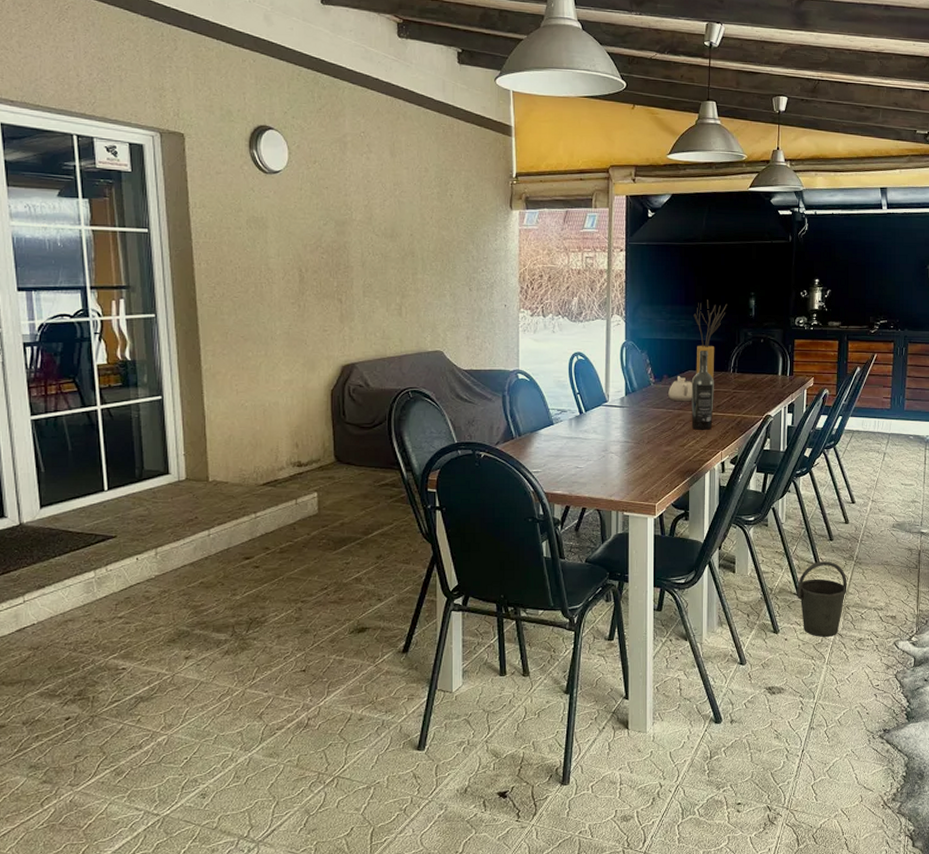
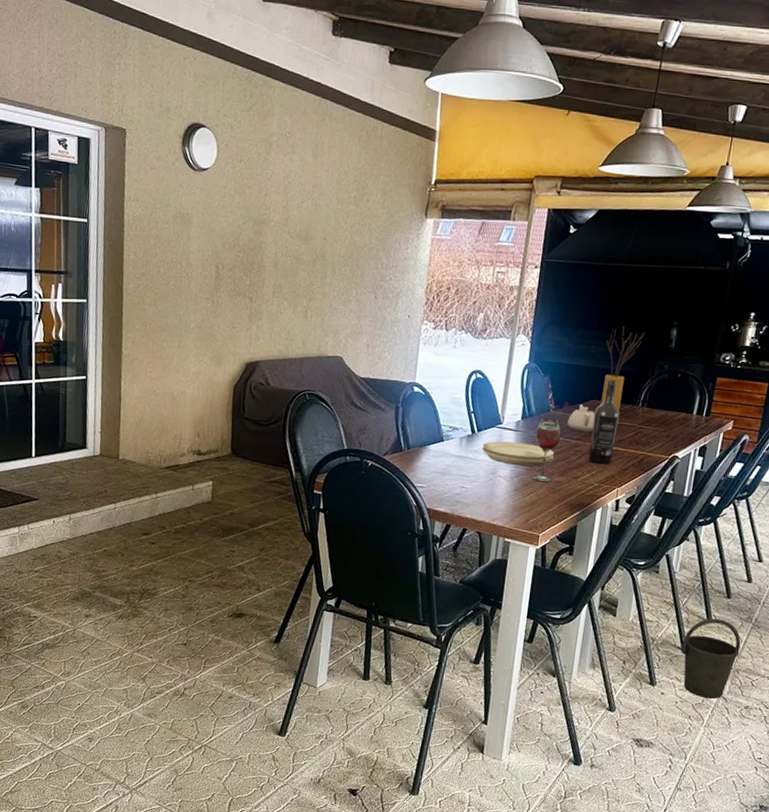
plate: none [591,418,660,441] -> present [482,441,555,467]
wineglass: none [641,391,664,454] -> present [532,417,561,483]

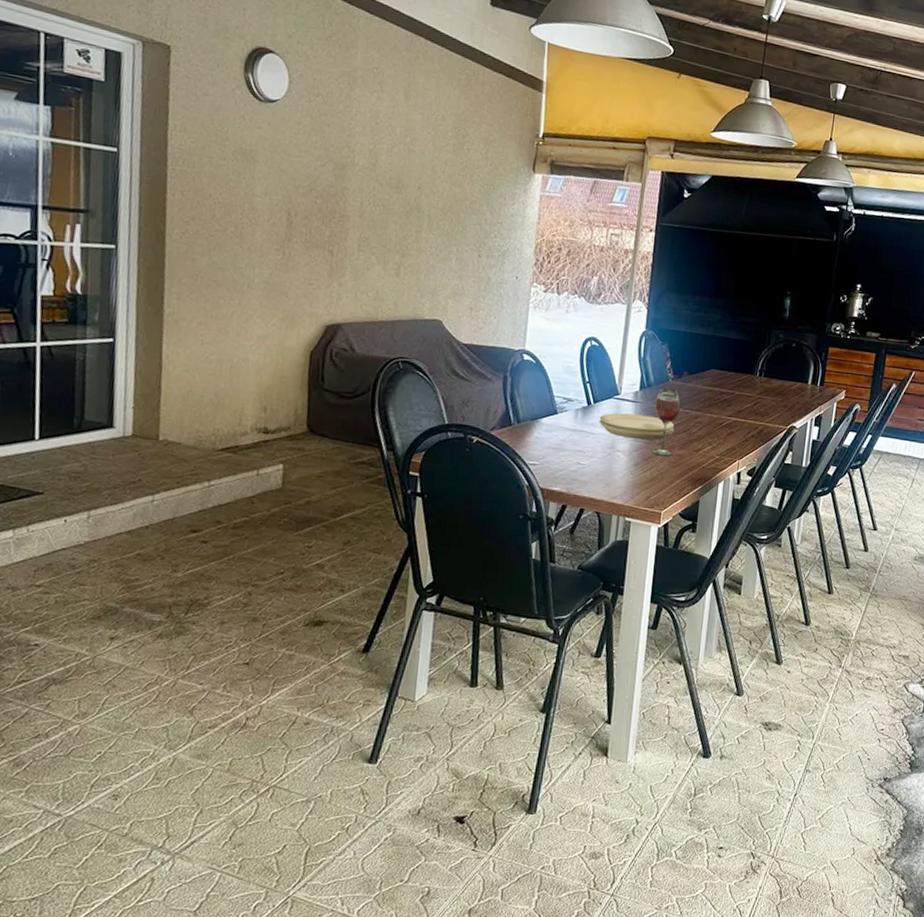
teapot: present [567,405,595,433] -> none [687,374,714,404]
wine bottle: present [588,380,620,465] -> none [708,349,739,436]
vase: present [600,326,645,411] -> none [719,294,761,381]
bucket: present [681,618,741,699] -> none [805,590,861,673]

